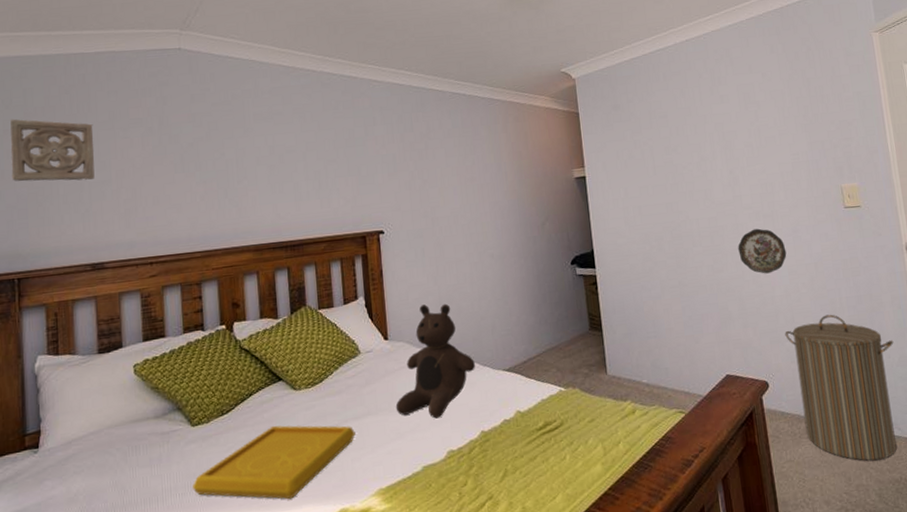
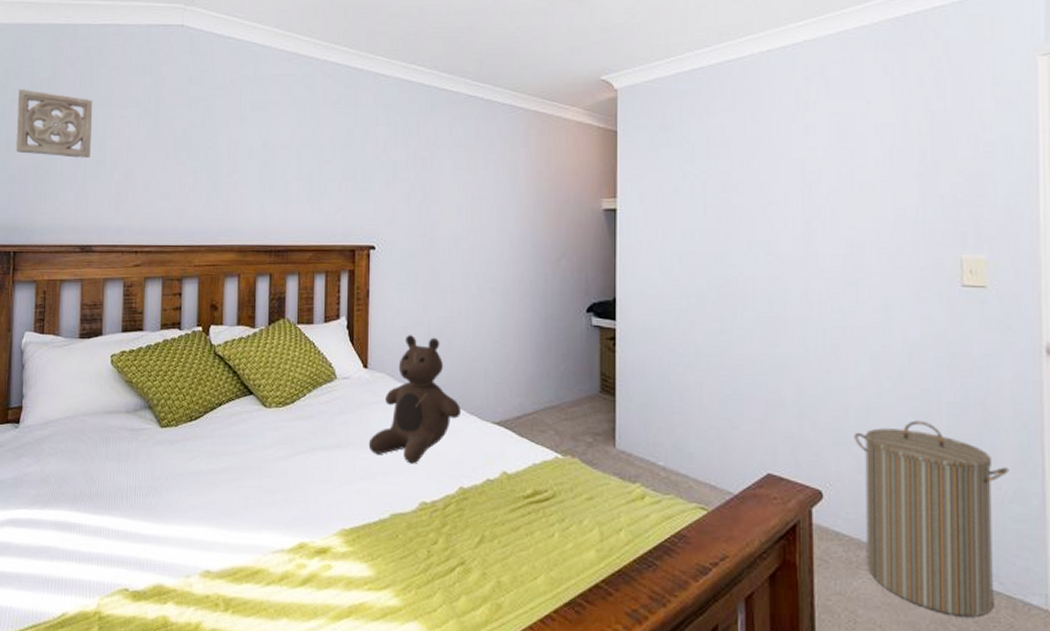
serving tray: present [193,425,356,500] -> none [156,441,323,522]
decorative plate: present [738,228,787,274] -> none [804,298,870,357]

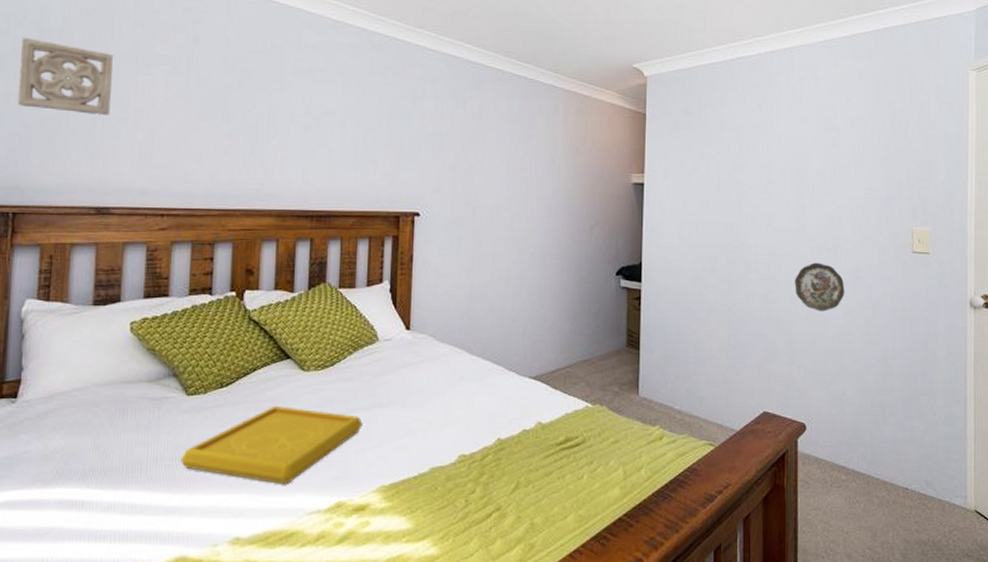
serving tray: none [156,441,323,522] -> present [181,405,363,485]
teddy bear: present [368,335,461,464] -> none [409,298,500,419]
decorative plate: none [804,298,870,357] -> present [795,262,845,311]
laundry hamper: present [854,420,1010,617] -> none [831,362,942,519]

